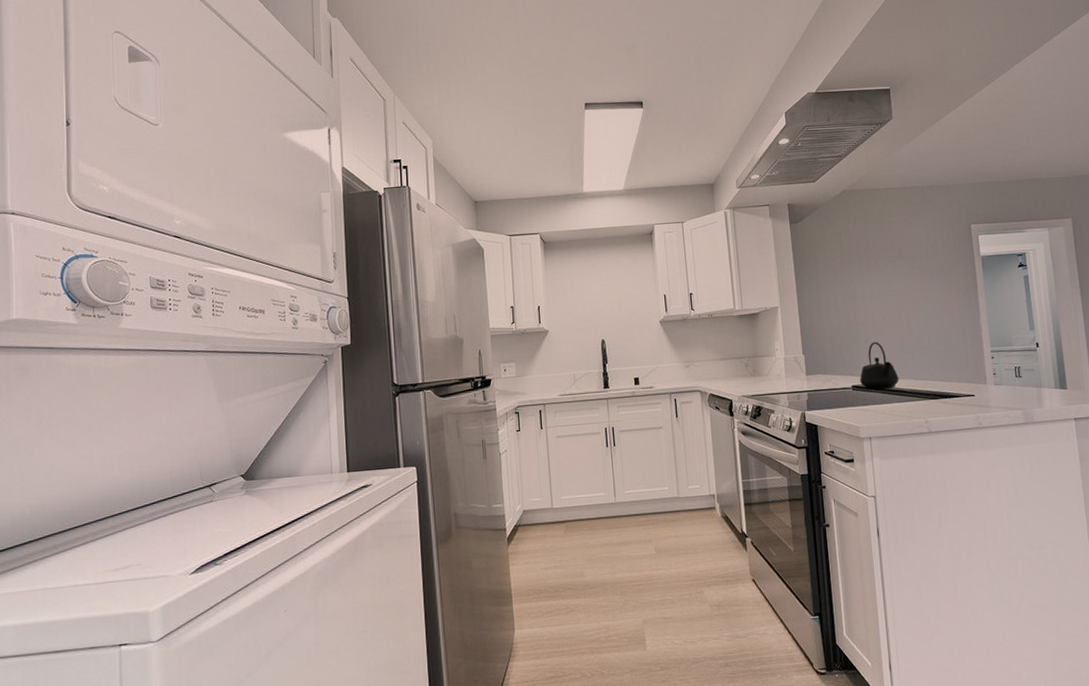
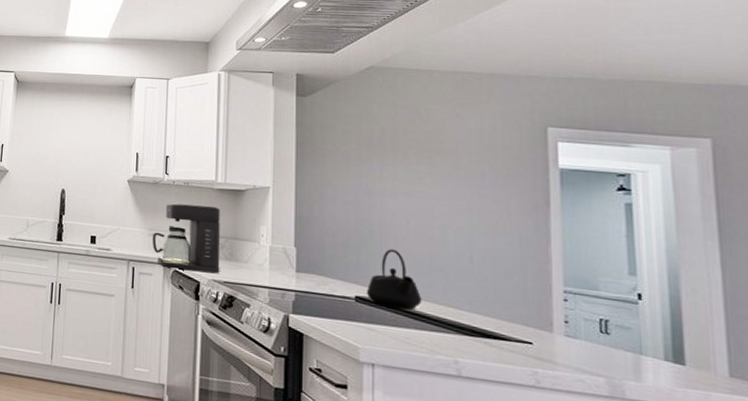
coffee maker: none [687,332,747,394] -> present [152,203,221,274]

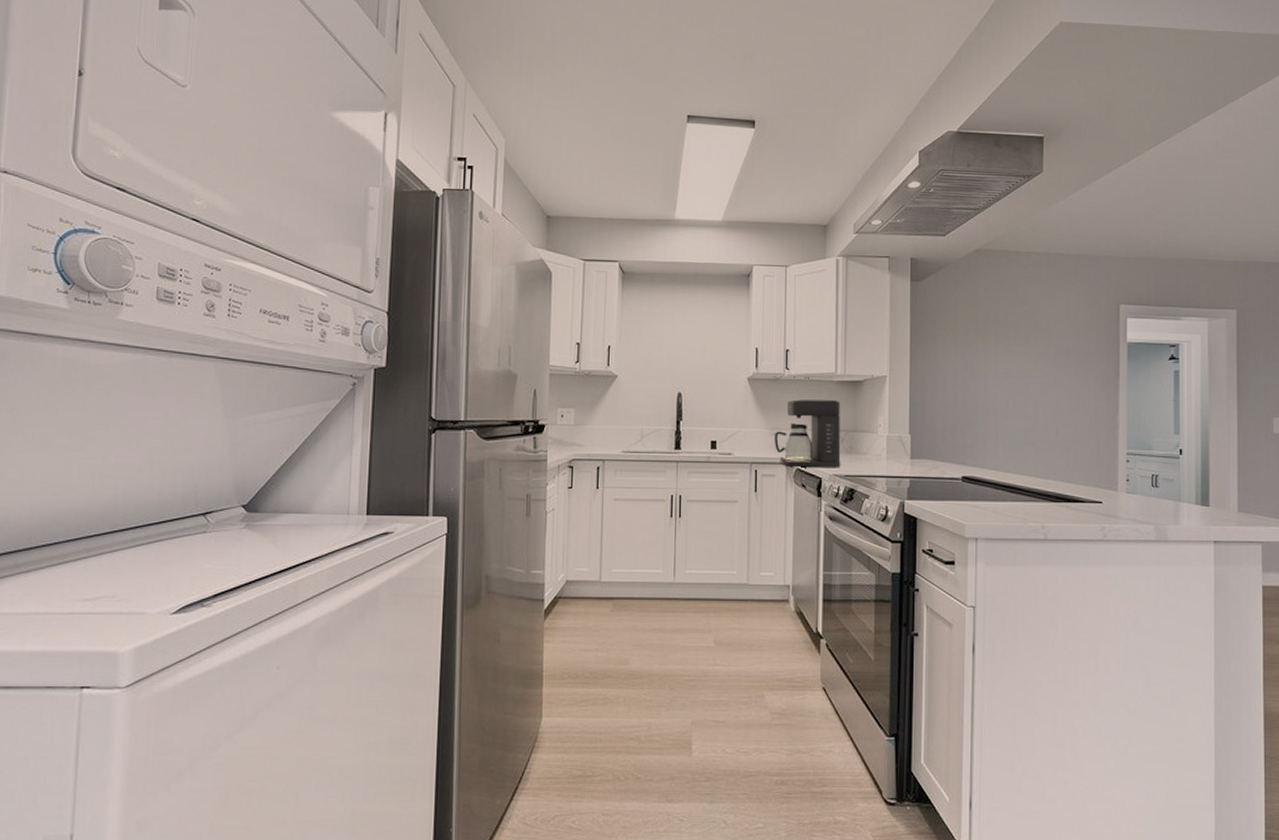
kettle: present [366,249,422,310] -> none [971,428,1017,484]

